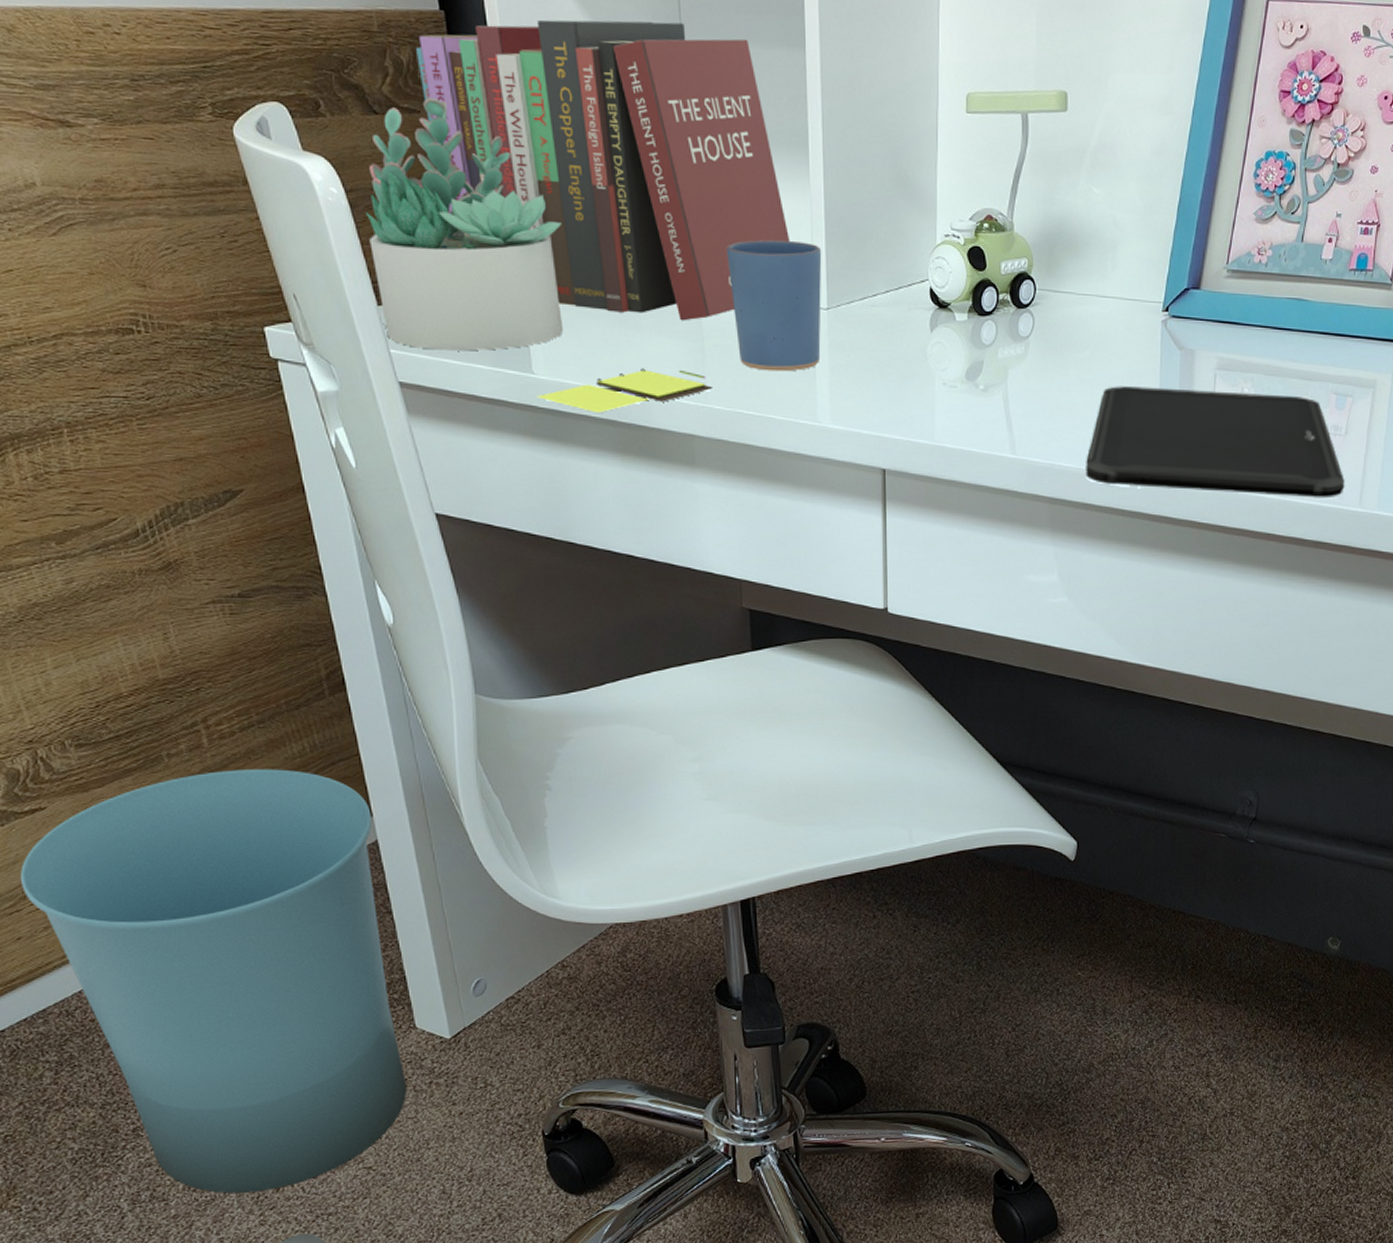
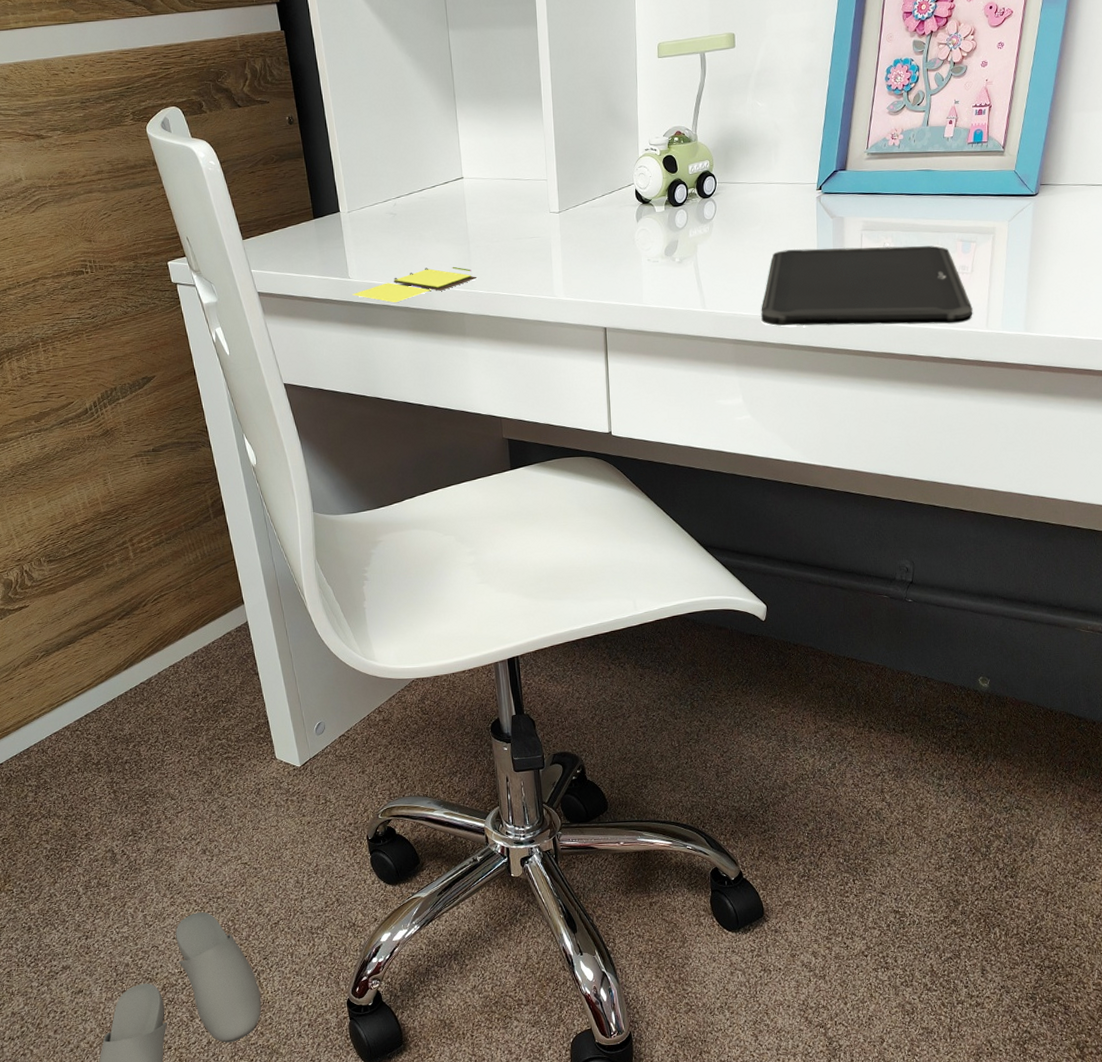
waste bin: present [19,769,406,1194] -> none [12,572,270,882]
succulent plant: present [365,97,562,351] -> none [233,91,369,267]
books: present [416,19,791,321] -> none [266,18,530,231]
mug: present [726,239,822,372] -> none [484,165,555,262]

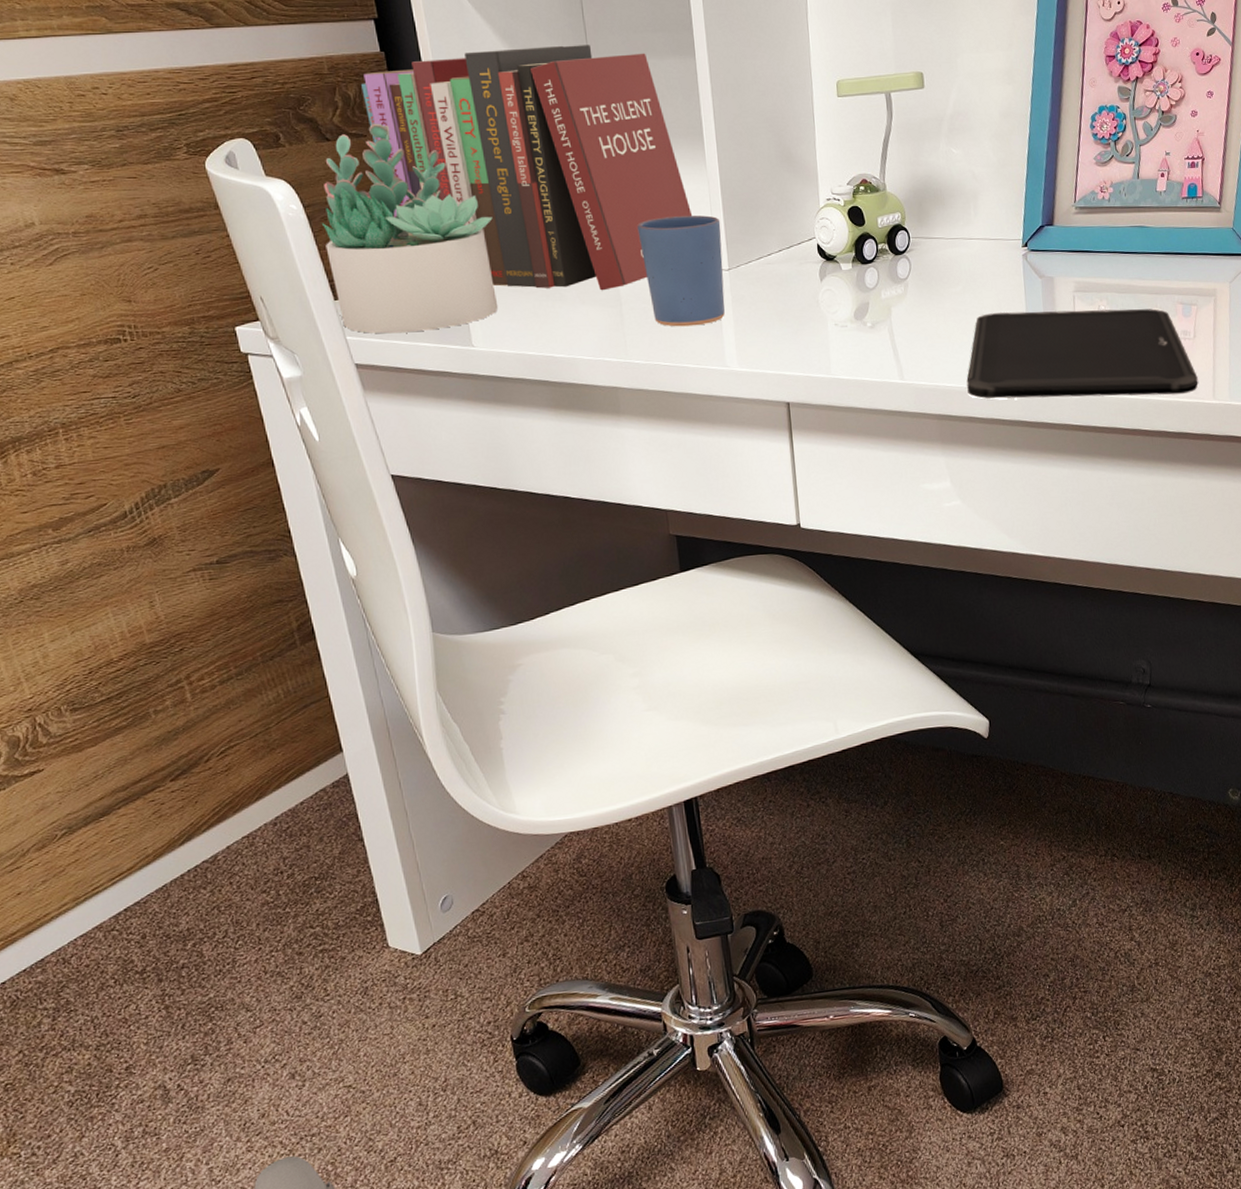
succulent plant: none [233,91,369,267] -> present [321,123,497,334]
books: none [266,18,530,231] -> present [361,45,693,291]
sticky notes: present [352,266,477,303] -> none [477,332,633,376]
mug: none [484,165,555,262] -> present [637,215,725,327]

